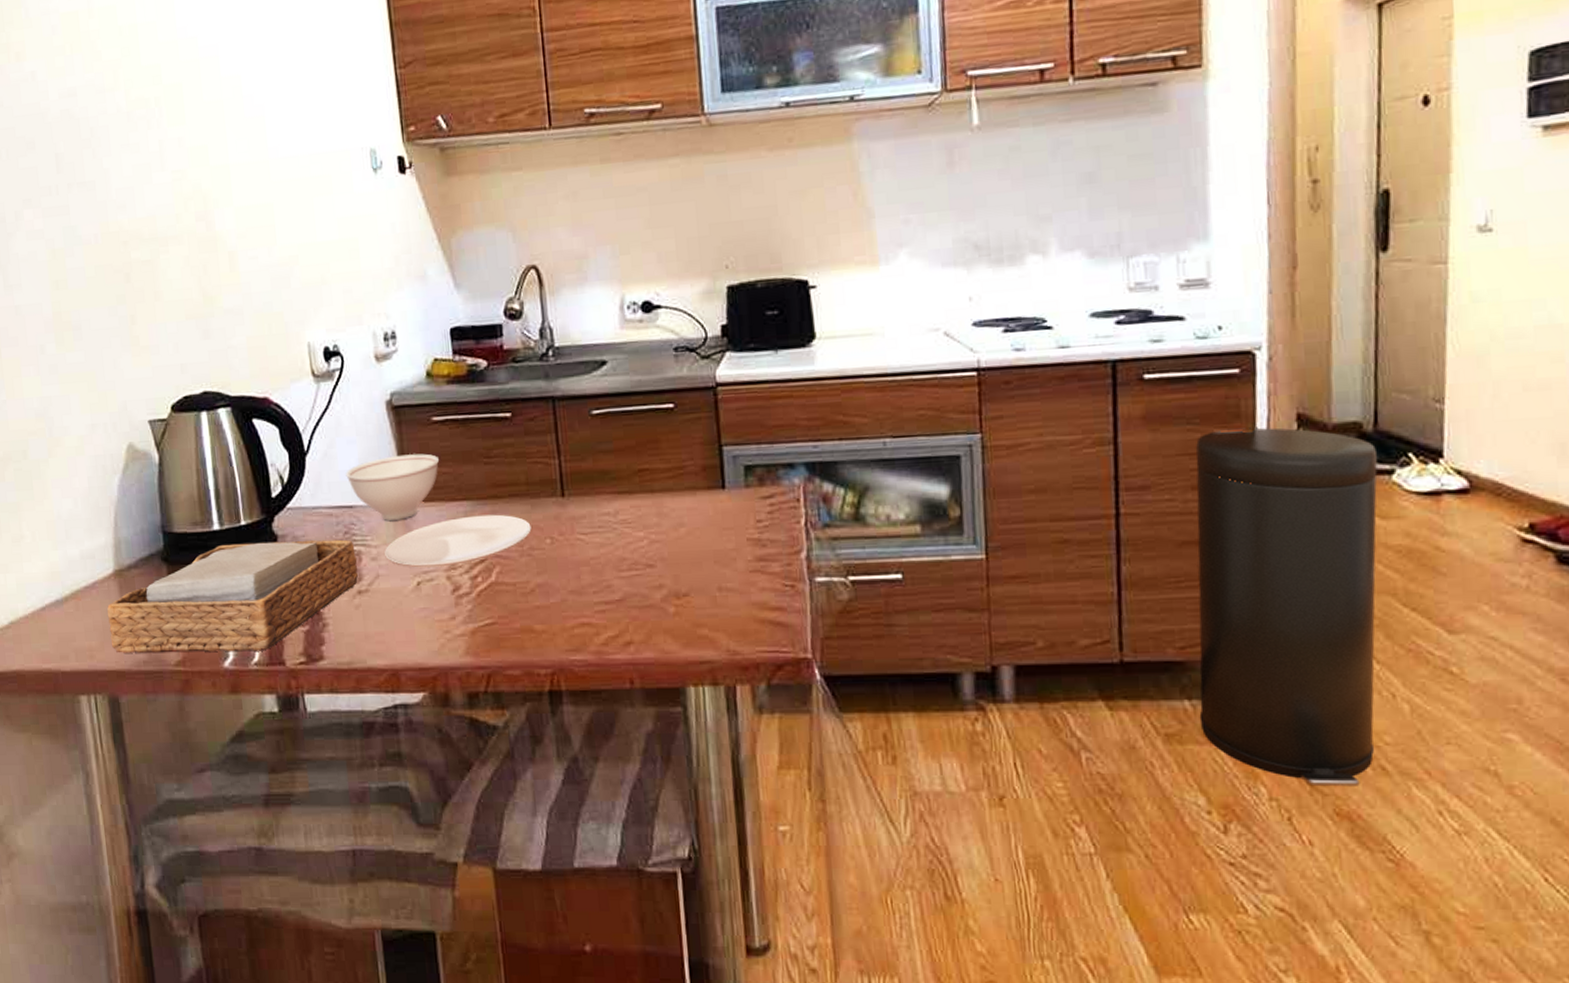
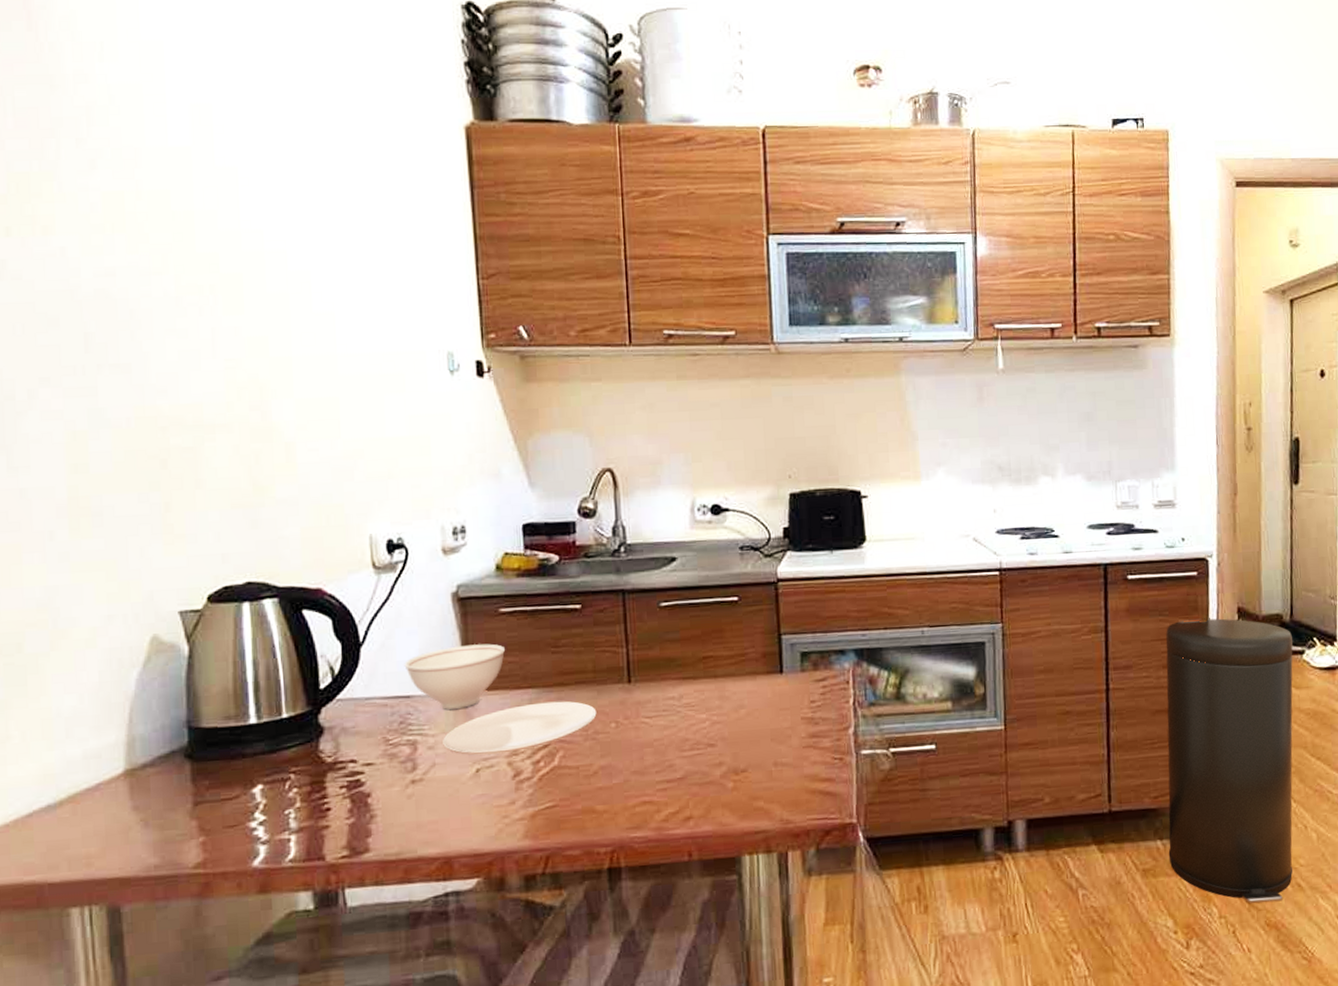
napkin holder: present [107,539,359,654] -> none [113,729,413,859]

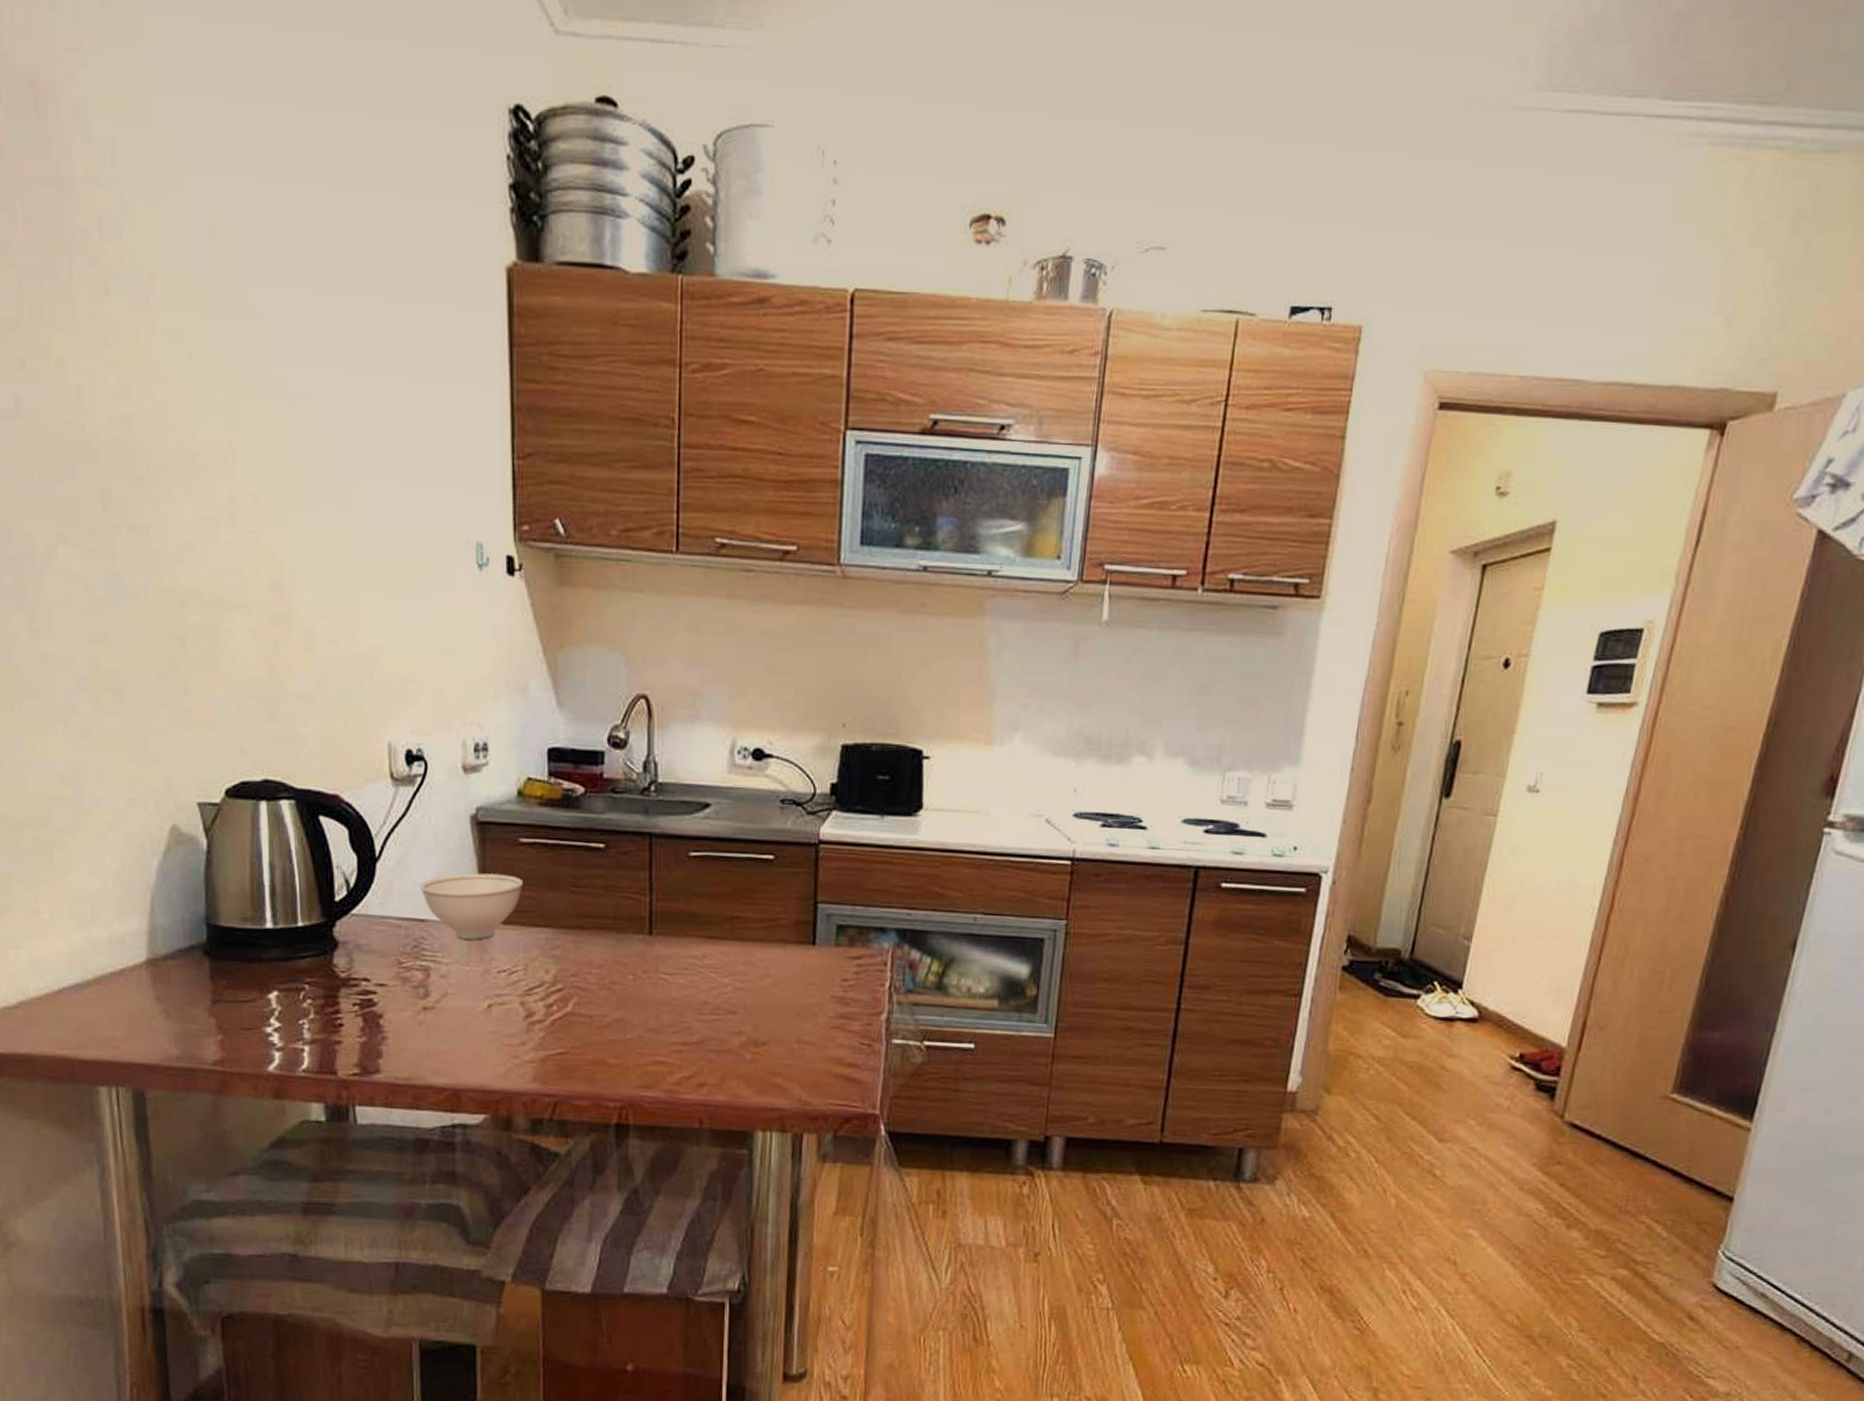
plate: present [443,701,597,756] -> none [456,943,614,992]
pedal bin: present [1166,618,1293,904] -> none [1220,943,1409,1265]

